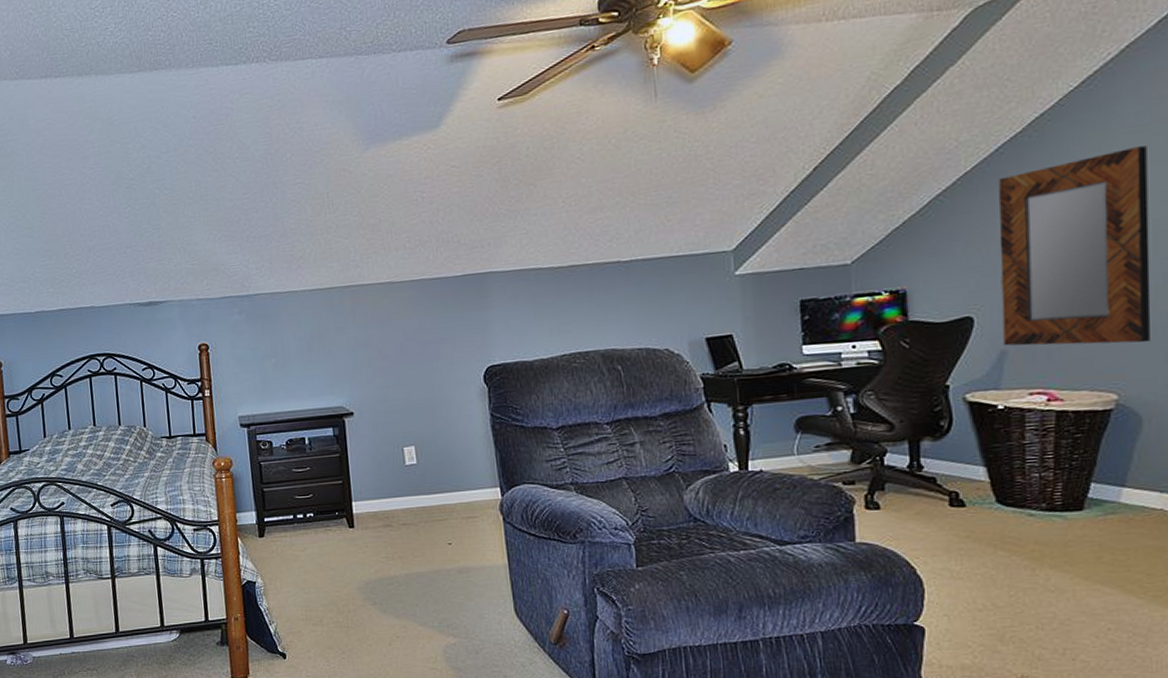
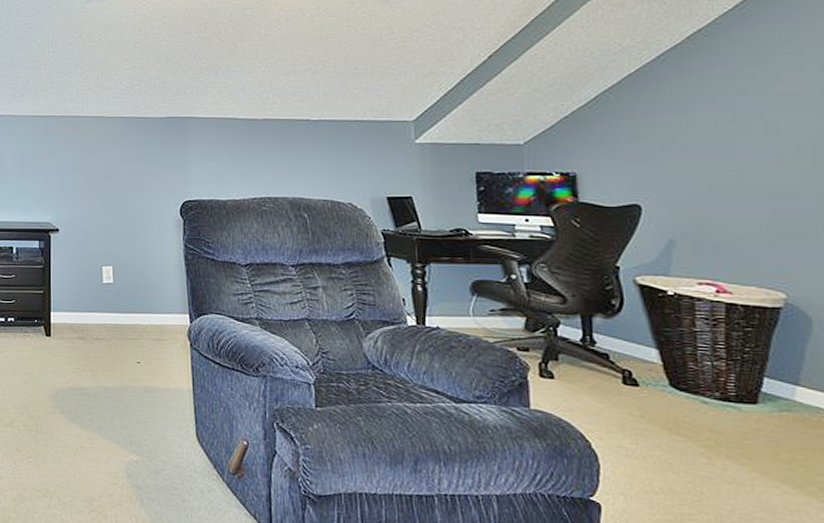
home mirror: present [999,146,1151,346] -> none [661,67,815,247]

